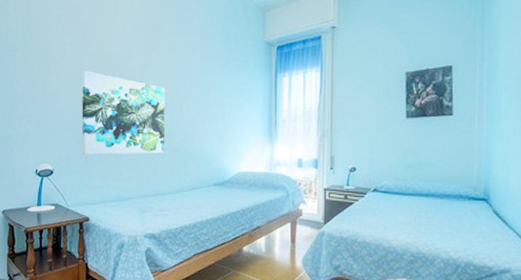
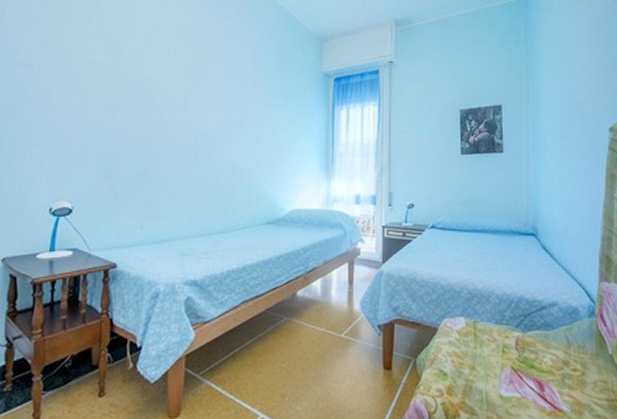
wall art: present [81,71,165,155] -> none [110,94,213,191]

